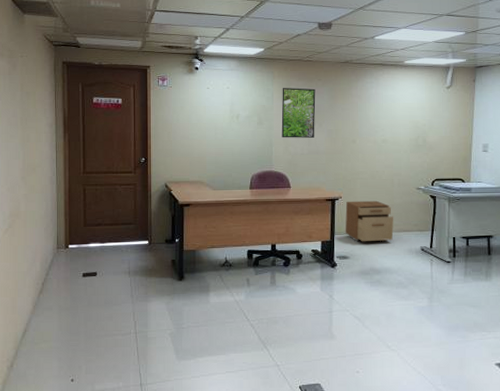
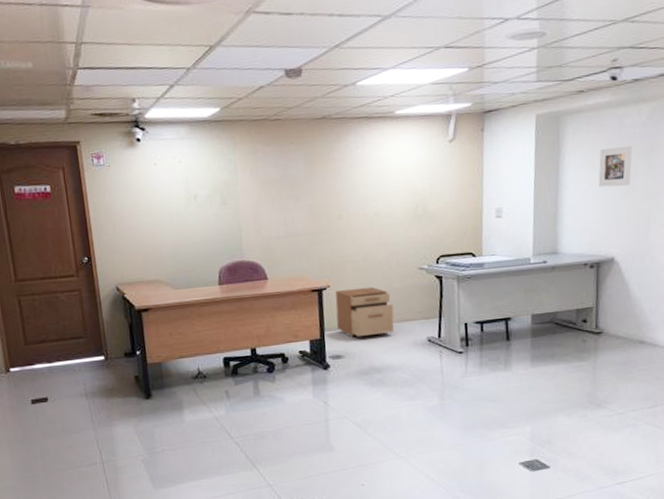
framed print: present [281,88,316,138] -> none [246,154,292,220]

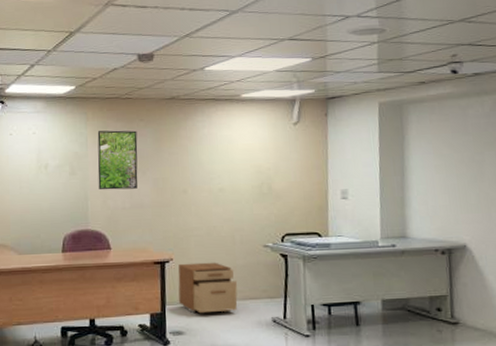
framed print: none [246,154,292,220] -> present [97,130,138,190]
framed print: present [598,145,632,188] -> none [444,135,479,174]

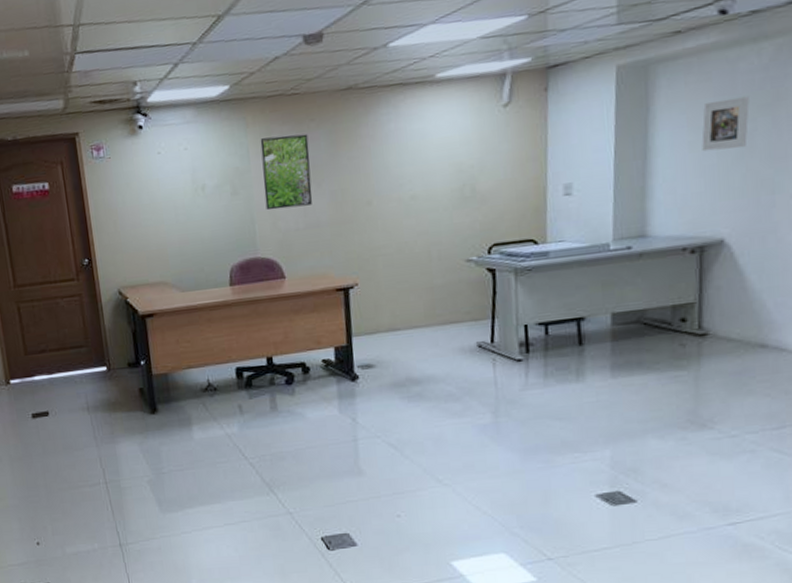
filing cabinet: present [178,262,238,314] -> none [364,283,436,343]
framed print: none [444,135,479,174] -> present [702,96,750,152]

